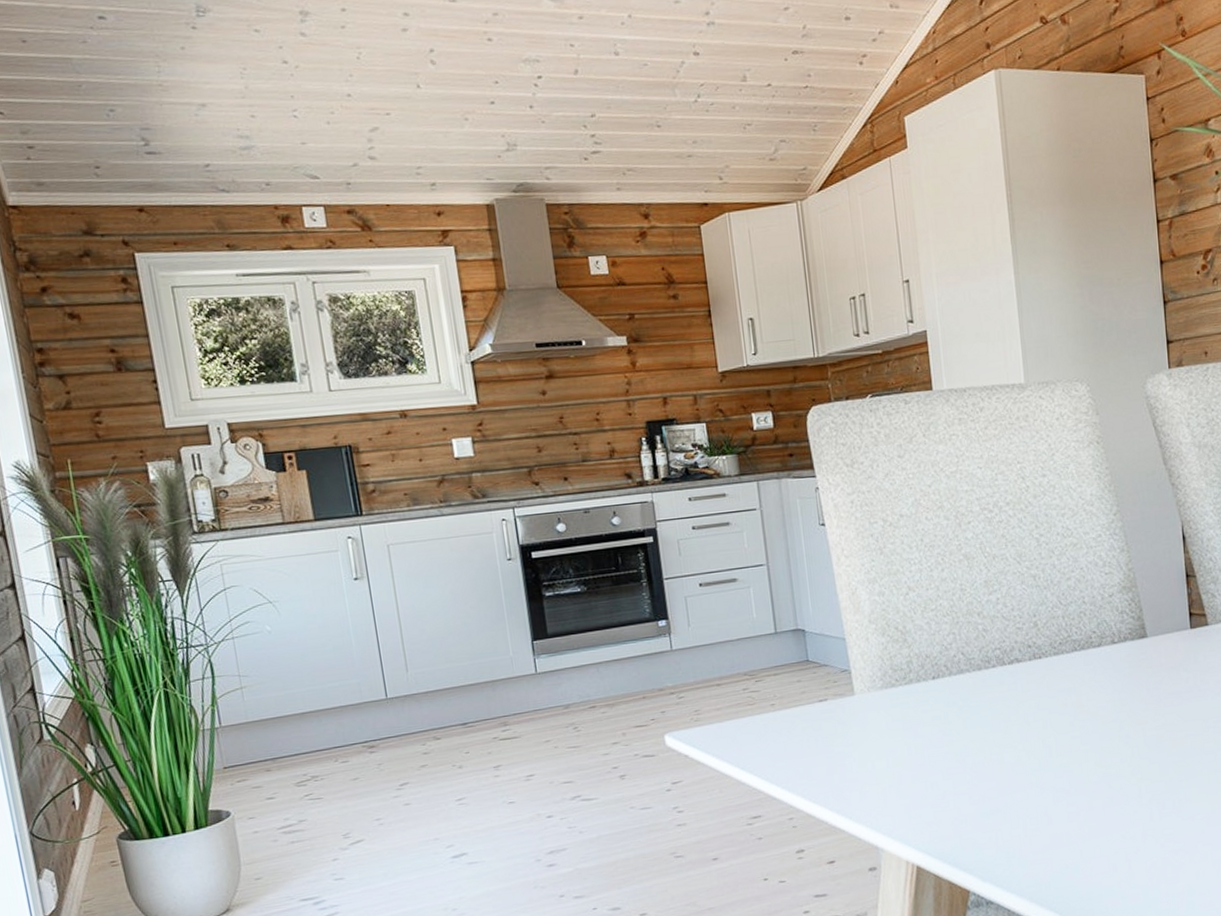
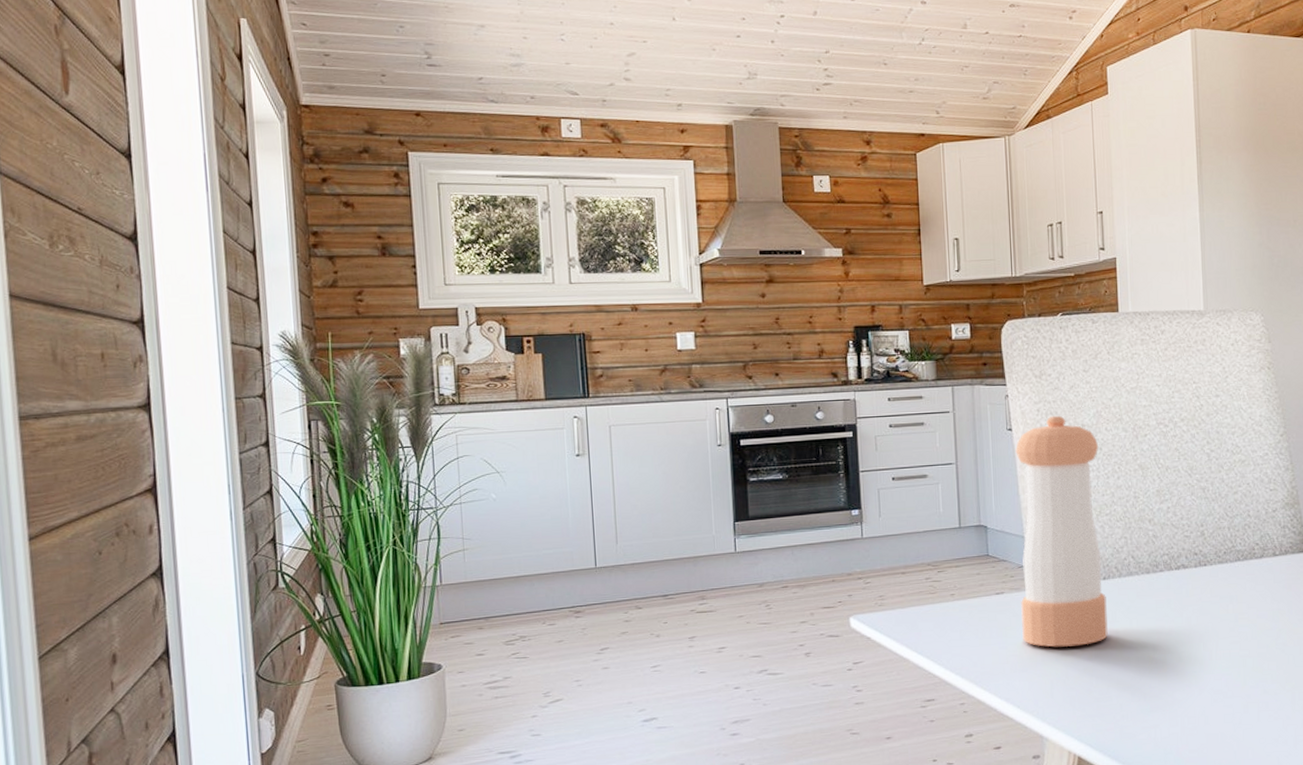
pepper shaker: none [830,506,941,754] -> present [1015,415,1108,647]

